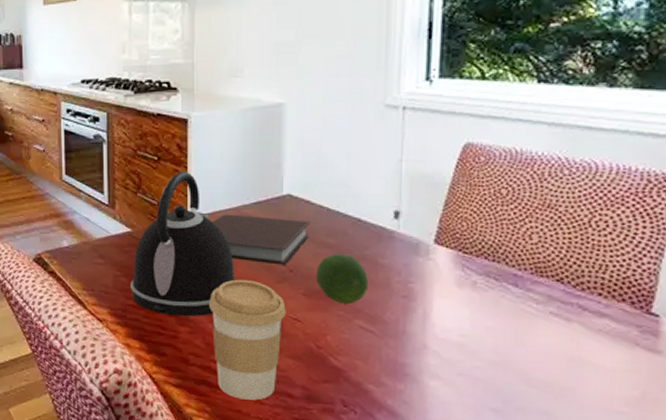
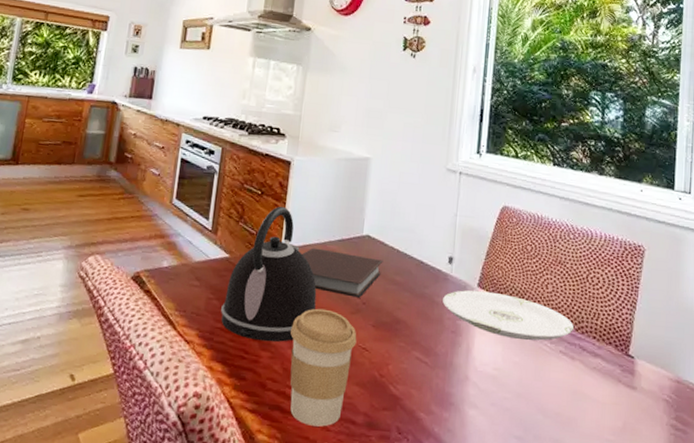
fruit: present [316,254,369,305] -> none [384,290,426,337]
plate: none [389,247,570,302] -> present [443,290,574,341]

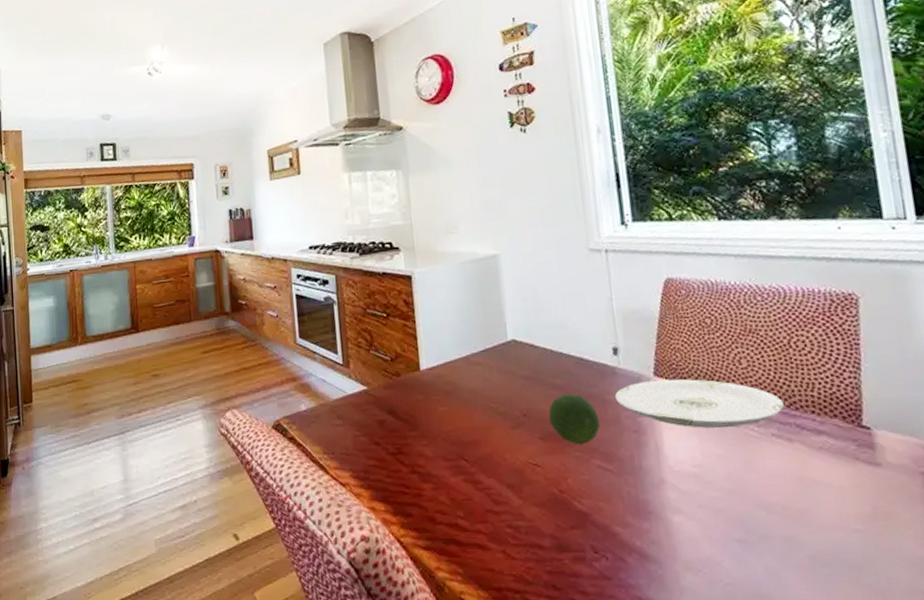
kettle: present [221,206,317,343] -> none [370,325,472,473]
coffee cup: present [290,308,357,427] -> none [449,428,526,556]
notebook: present [302,247,383,298] -> none [444,363,537,411]
fruit: none [384,290,426,337] -> present [548,393,600,445]

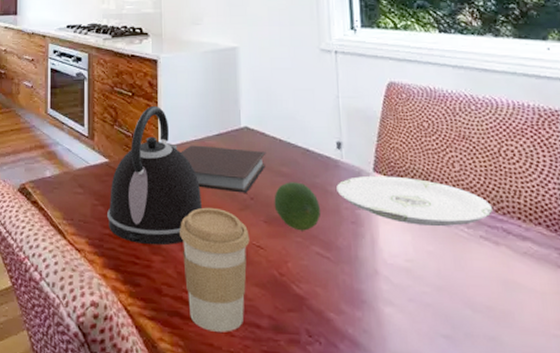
kettle: none [370,325,472,473] -> present [107,105,202,246]
notebook: none [444,363,537,411] -> present [180,145,266,193]
coffee cup: none [449,428,526,556] -> present [180,207,250,332]

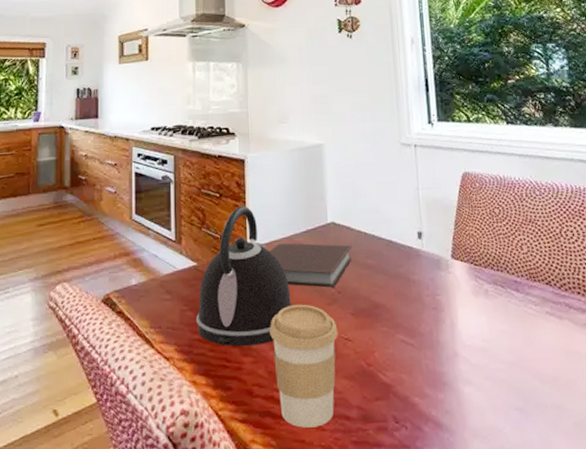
fruit: present [274,182,321,231] -> none [360,273,405,321]
plate: present [336,175,492,227] -> none [418,261,556,307]

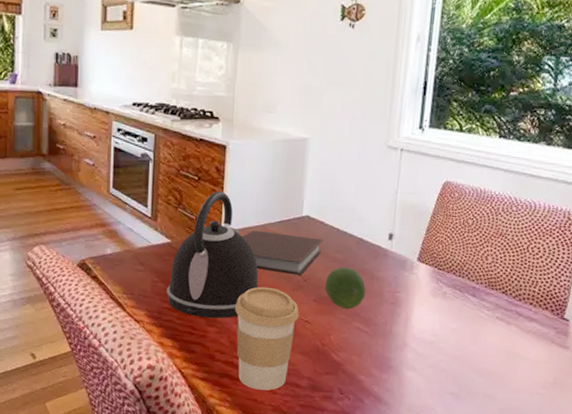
fruit: none [360,273,405,321] -> present [324,267,366,310]

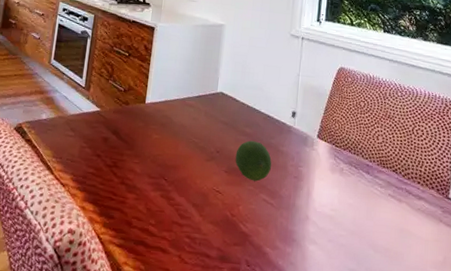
kettle: present [167,190,259,319] -> none [92,66,177,186]
coffee cup: present [235,286,299,390] -> none [153,156,212,260]
notebook: present [242,230,324,276] -> none [164,103,235,147]

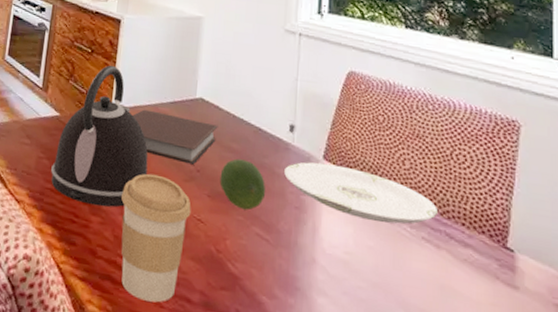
kettle: none [92,66,177,186] -> present [51,65,148,208]
coffee cup: none [153,156,212,260] -> present [121,173,191,303]
notebook: none [164,103,235,147] -> present [132,109,218,165]
plate: none [287,141,401,185] -> present [284,162,437,224]

